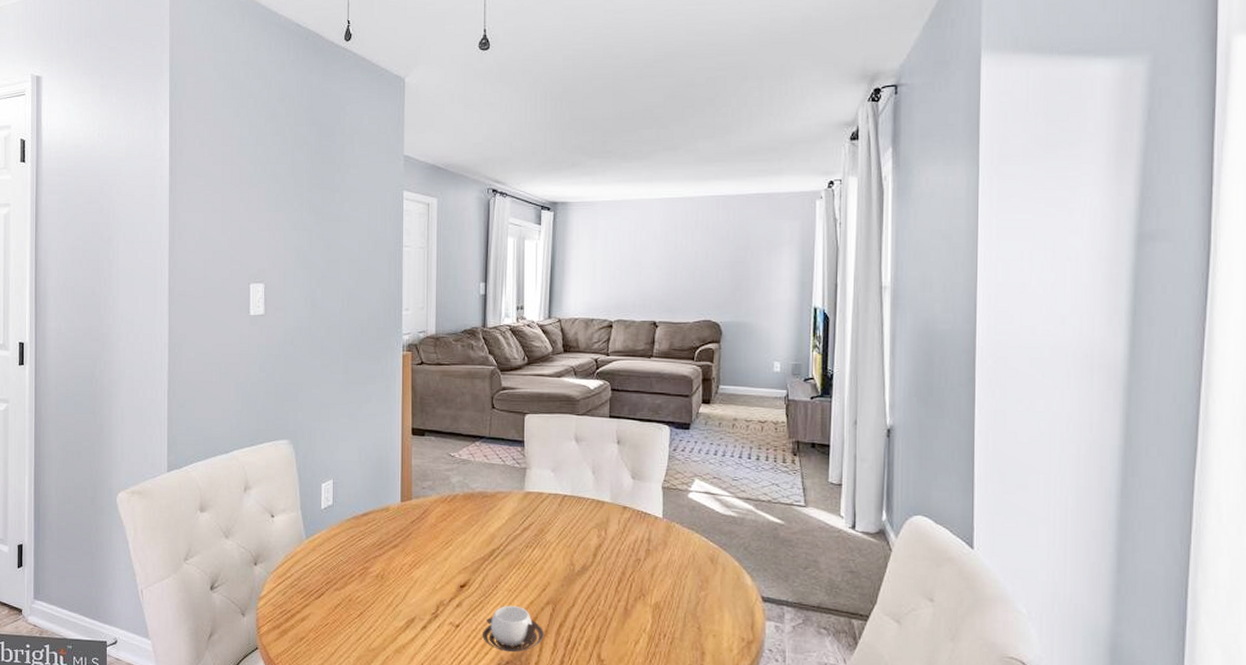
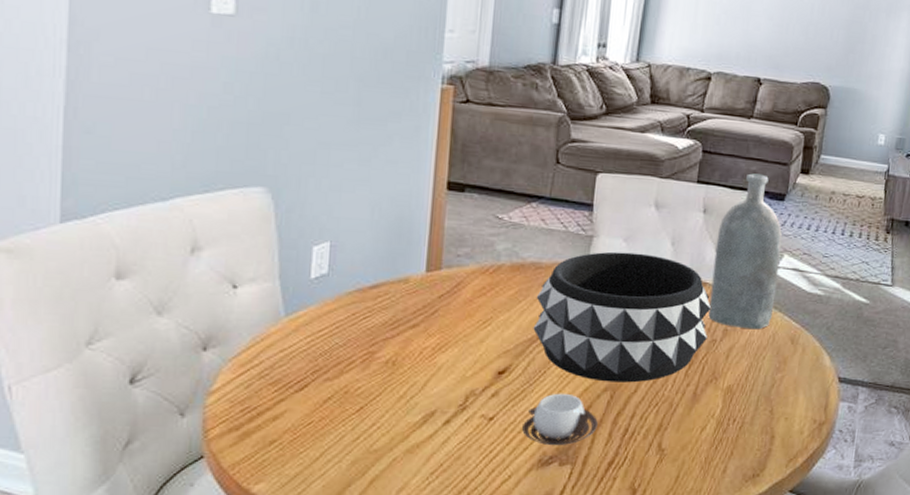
decorative bowl: none [485,481,633,598] -> present [533,251,712,383]
bottle: none [631,406,692,550] -> present [708,173,783,330]

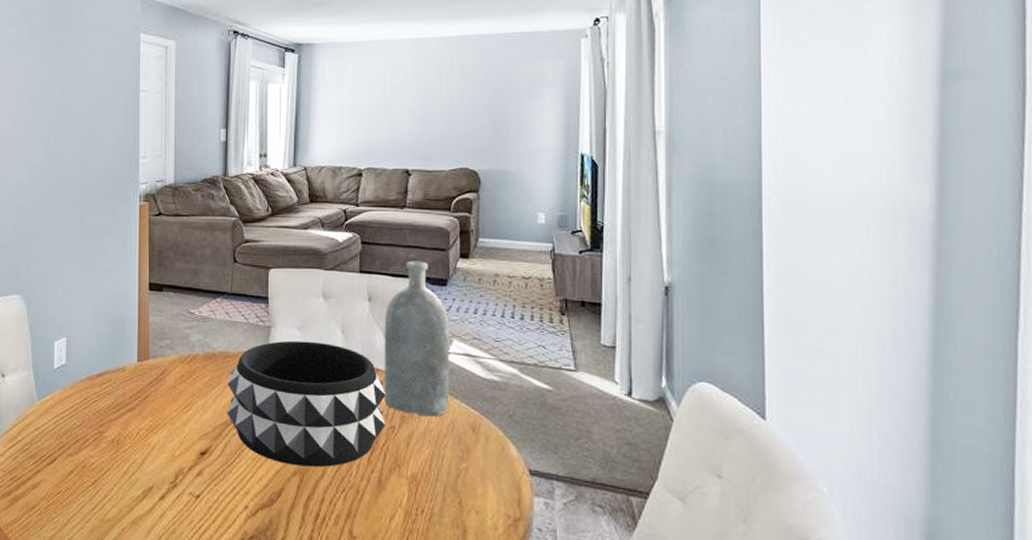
cup: present [522,393,598,445] -> none [225,475,290,526]

